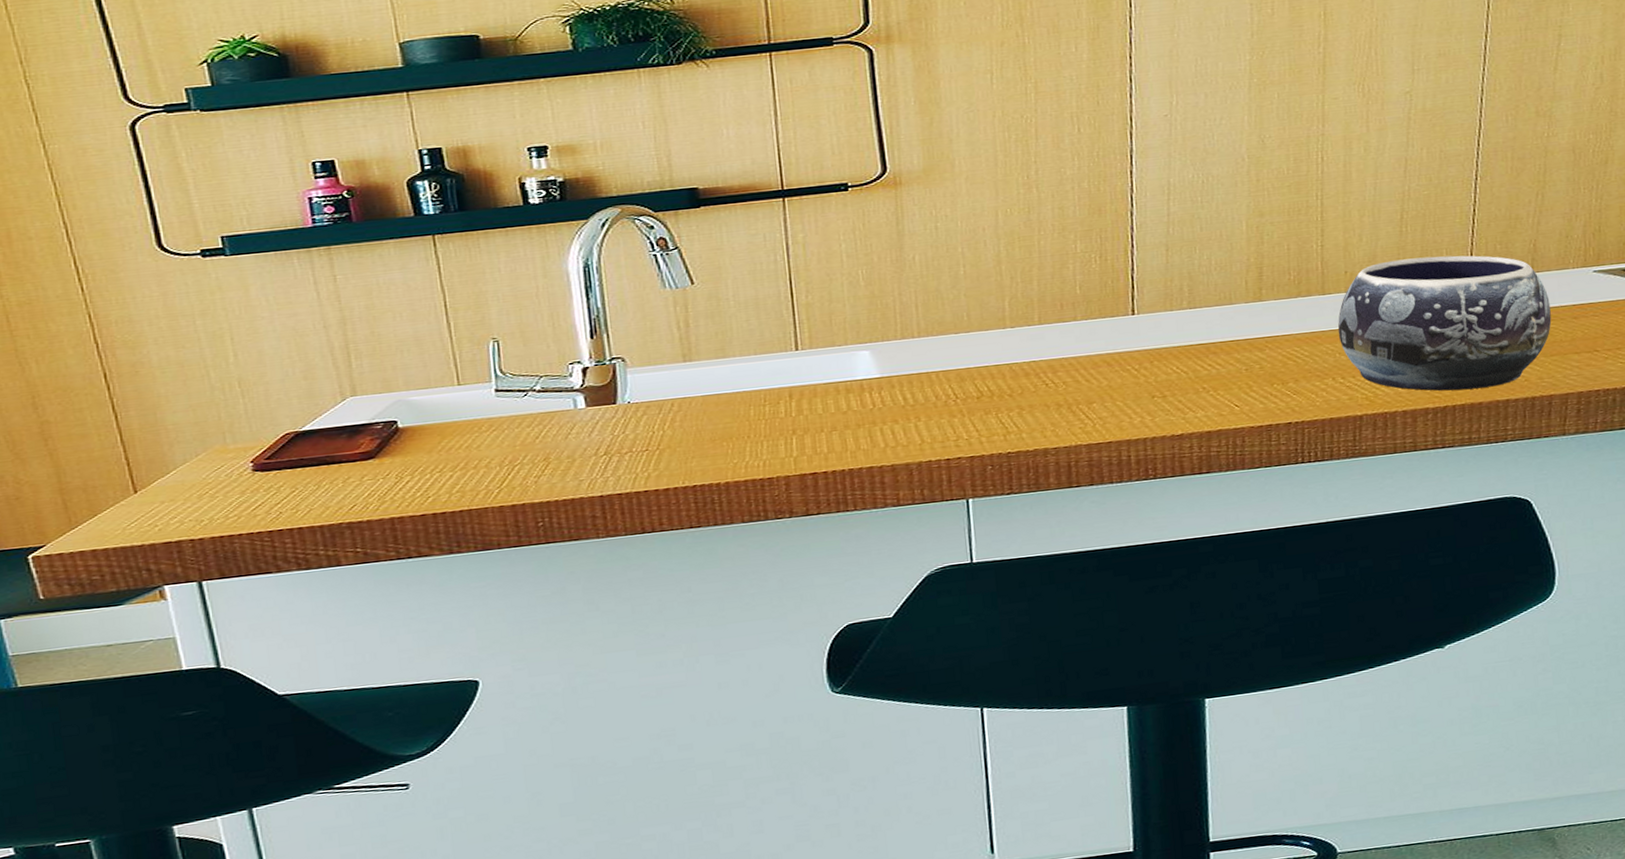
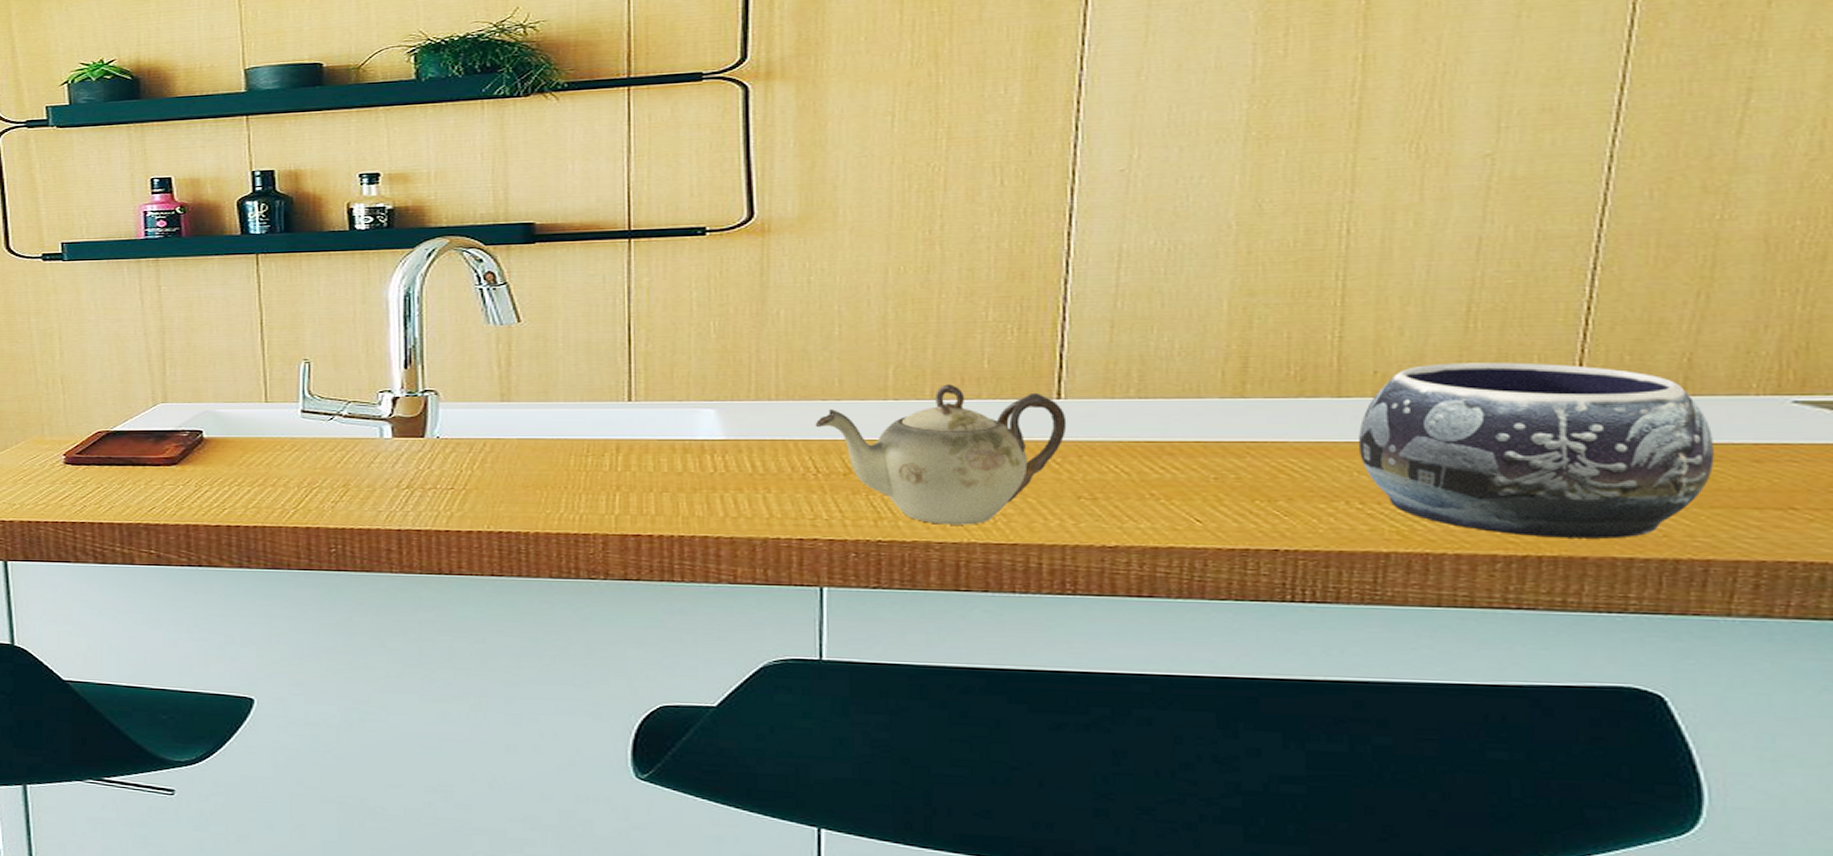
teapot: none [951,310,1141,433] -> present [815,384,1067,525]

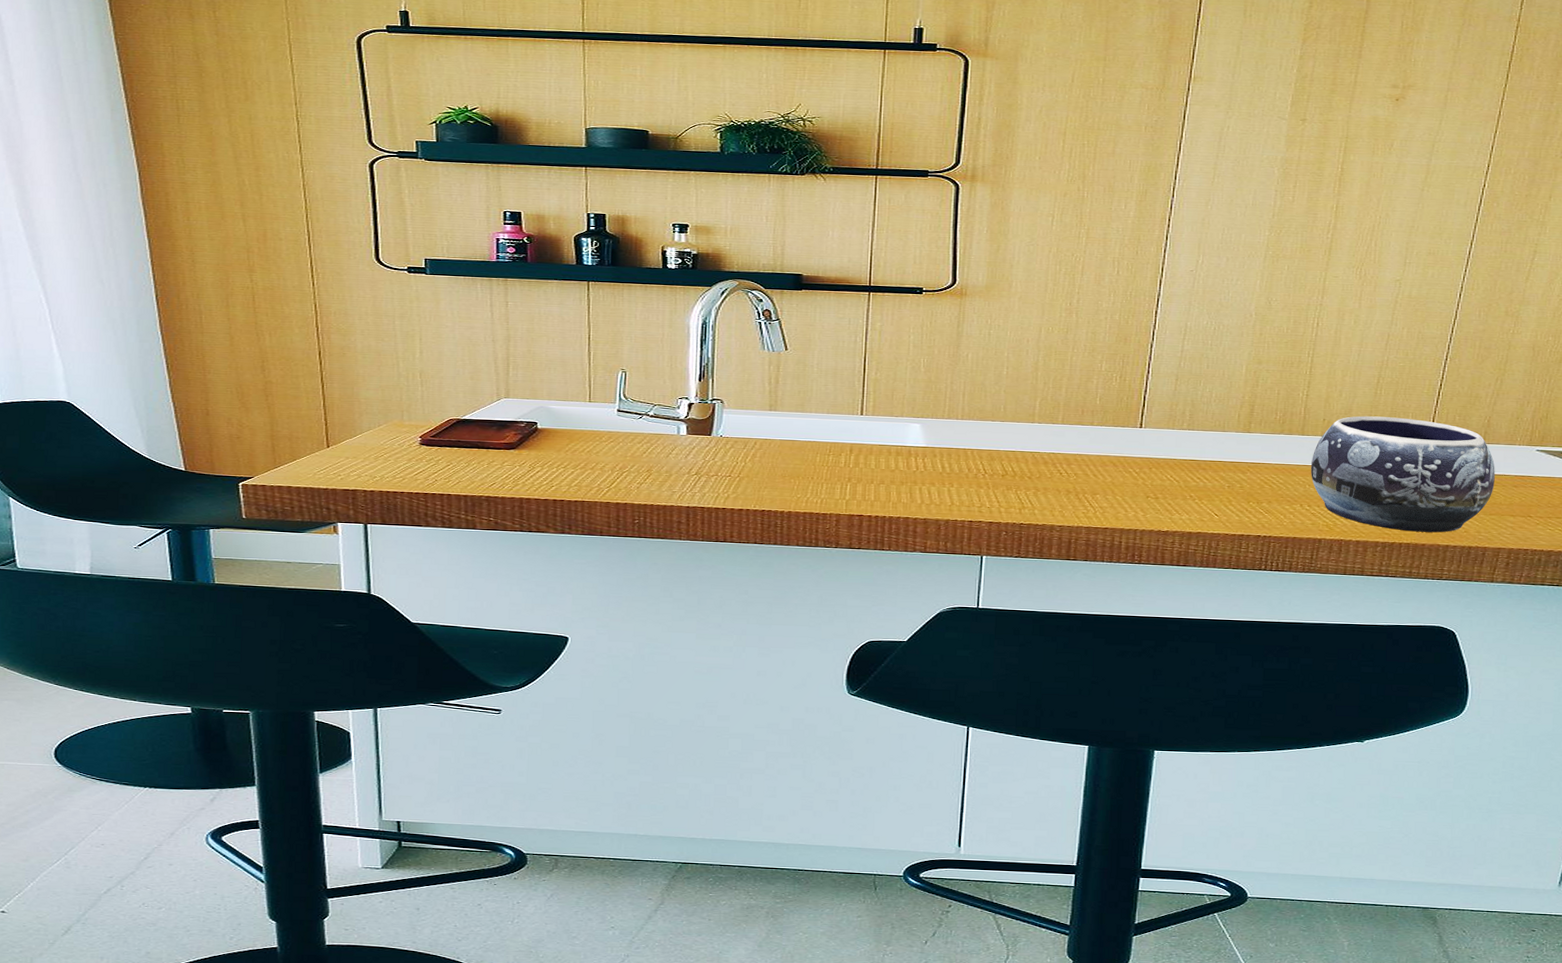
teapot: present [815,384,1067,525] -> none [986,414,1144,514]

